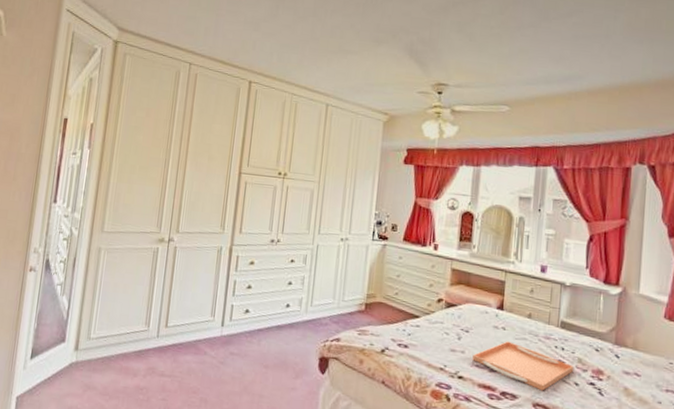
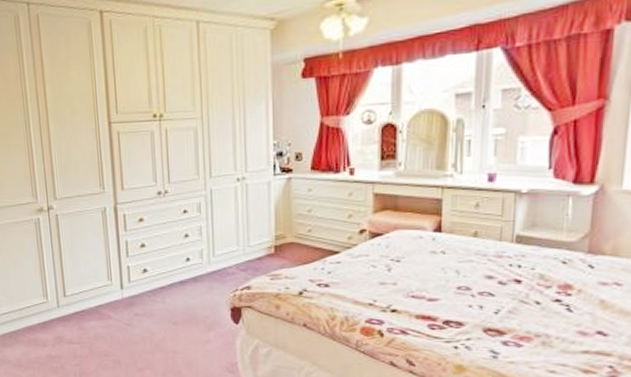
serving tray: present [472,341,574,391] -> none [407,266,535,315]

